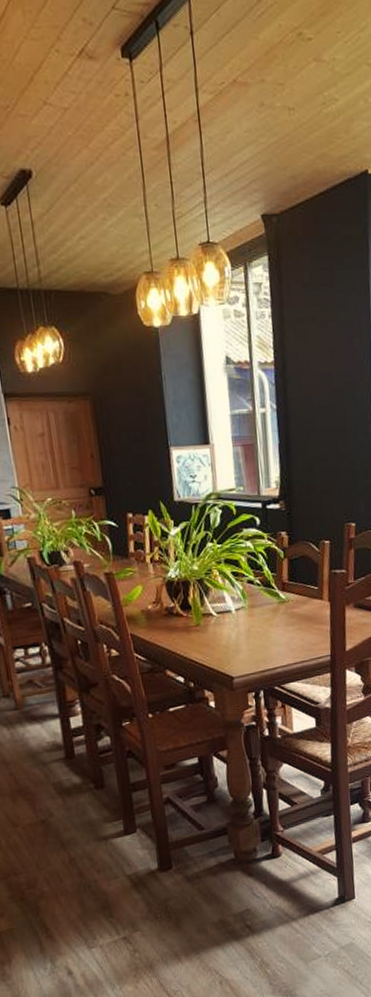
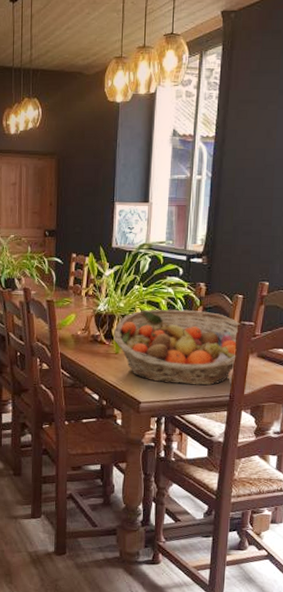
fruit basket: none [190,563,333,652] -> present [113,309,240,386]

